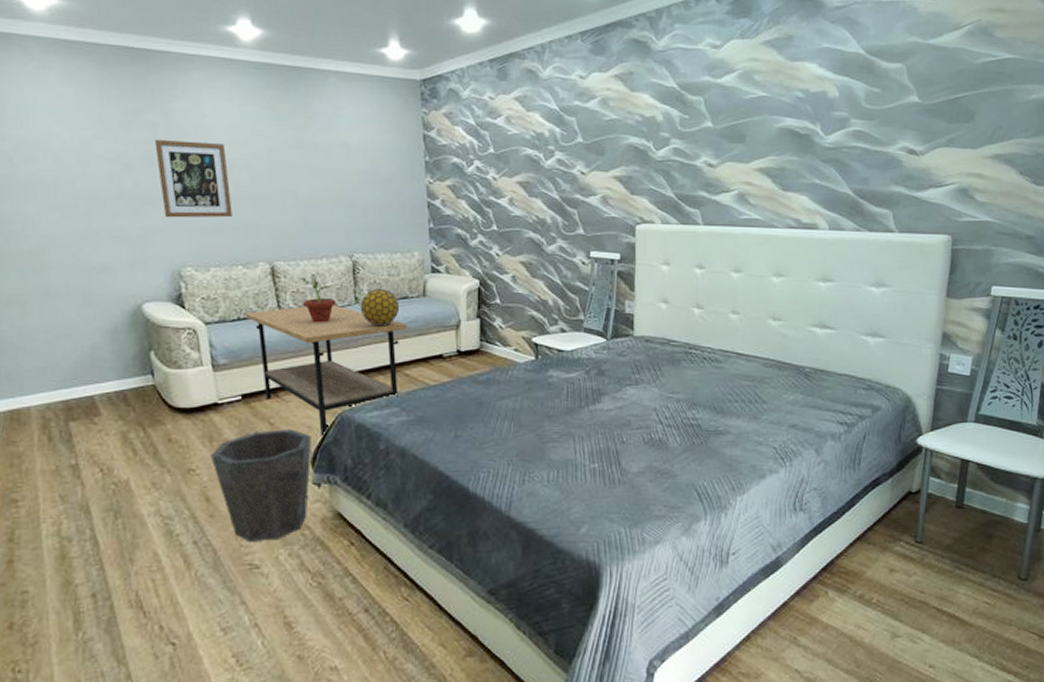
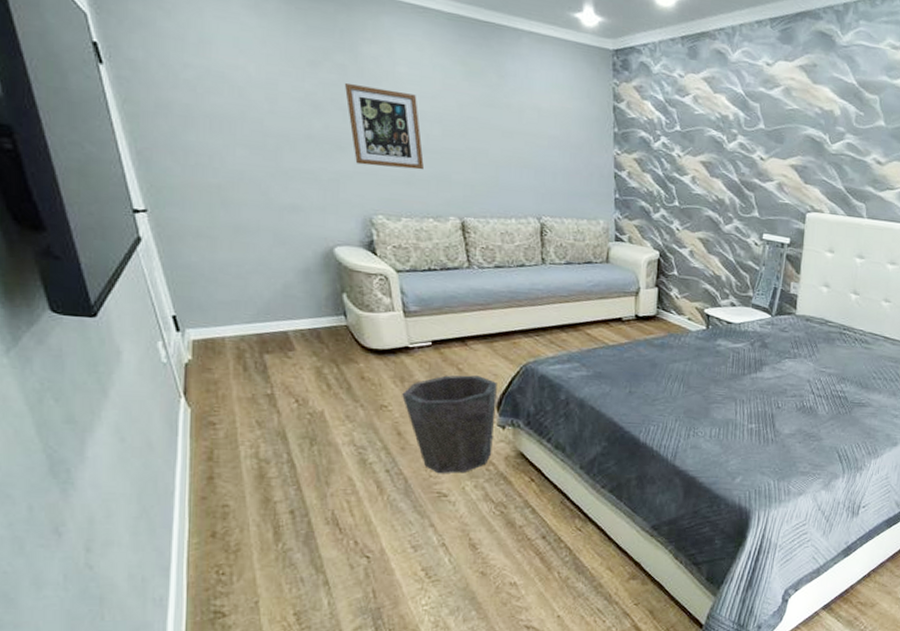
coffee table: present [245,304,407,437] -> none [435,262,590,384]
potted plant: present [299,274,336,323] -> none [489,232,524,280]
decorative ball: present [360,289,400,327] -> none [546,252,584,288]

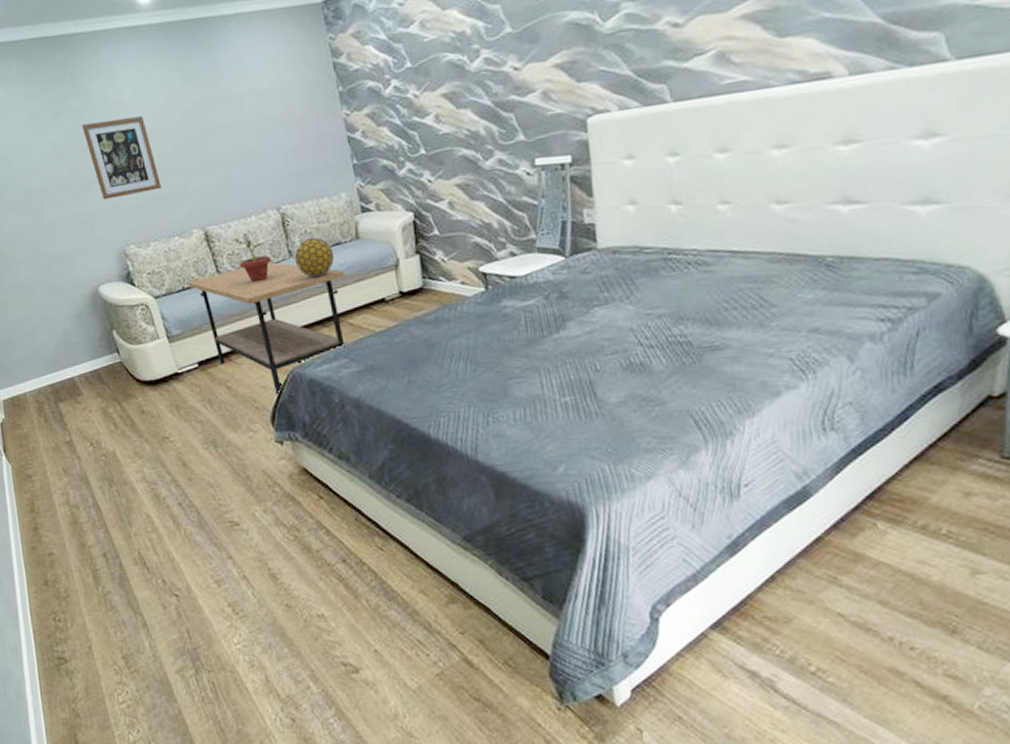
waste bin: present [402,375,497,473] -> none [180,391,275,501]
coffee table: none [435,262,590,384] -> present [188,261,345,395]
potted plant: none [489,232,524,280] -> present [233,233,271,283]
decorative ball: none [546,252,584,288] -> present [294,238,335,278]

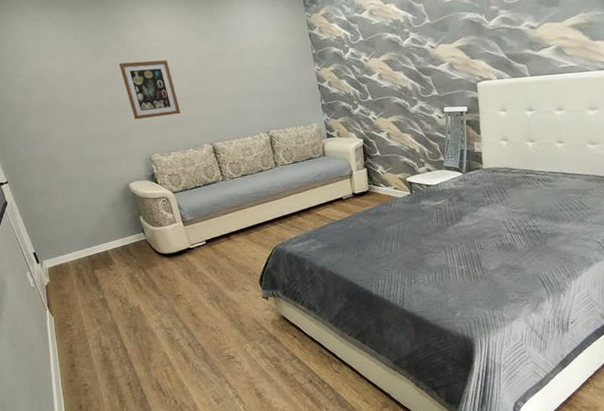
coffee table: present [188,261,345,395] -> none [199,169,314,265]
potted plant: present [233,233,271,283] -> none [234,148,262,184]
decorative ball: present [294,238,335,278] -> none [279,154,308,182]

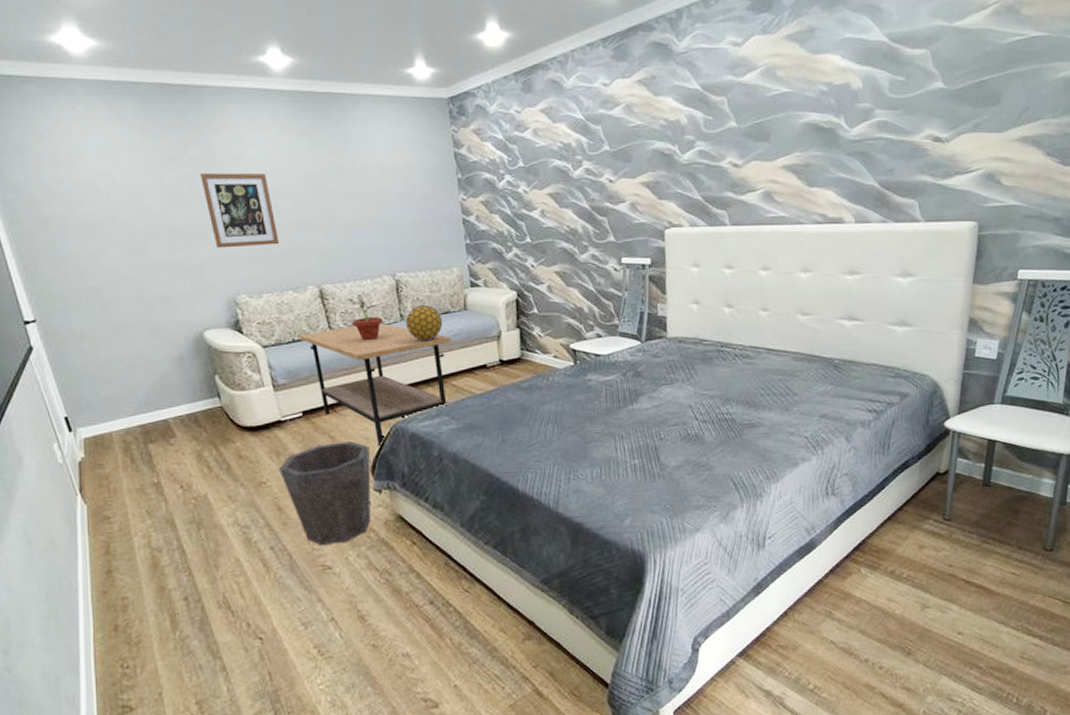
waste bin: none [191,261,262,341] -> present [279,441,371,545]
coffee table: none [199,169,314,265] -> present [299,322,451,447]
potted plant: none [234,148,262,184] -> present [347,294,383,341]
decorative ball: none [279,154,308,182] -> present [405,305,443,341]

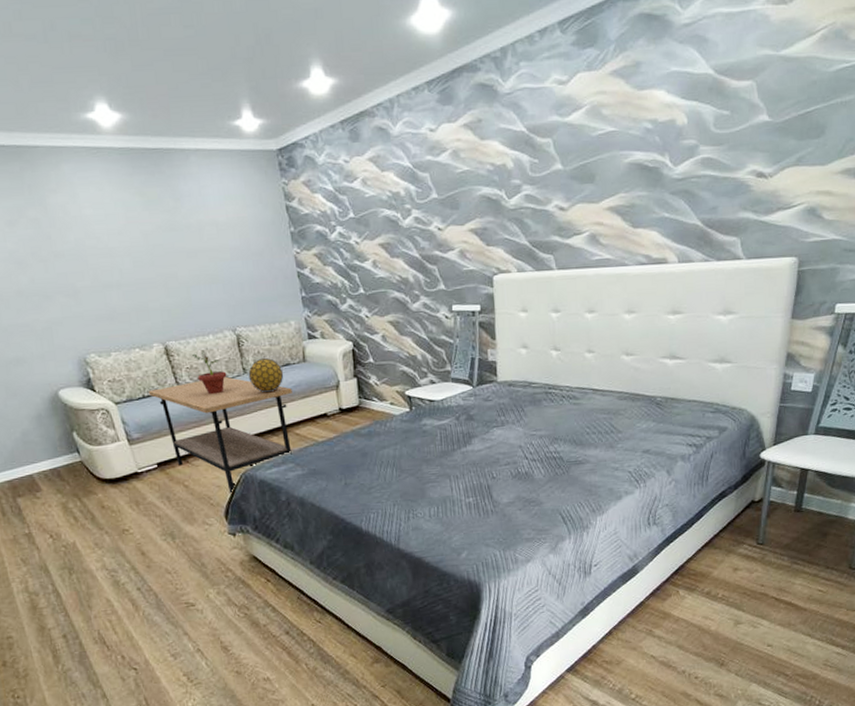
wall art: present [199,173,279,248] -> none [40,233,122,310]
waste bin: present [279,441,371,545] -> none [139,489,228,585]

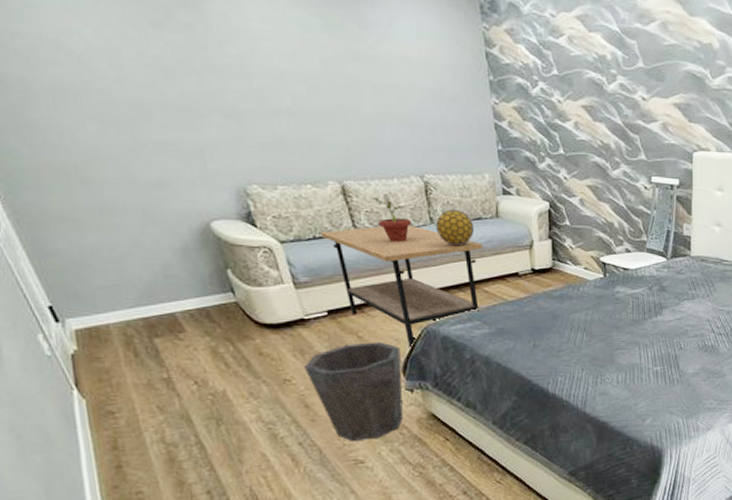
waste bin: none [139,489,228,585] -> present [304,342,404,441]

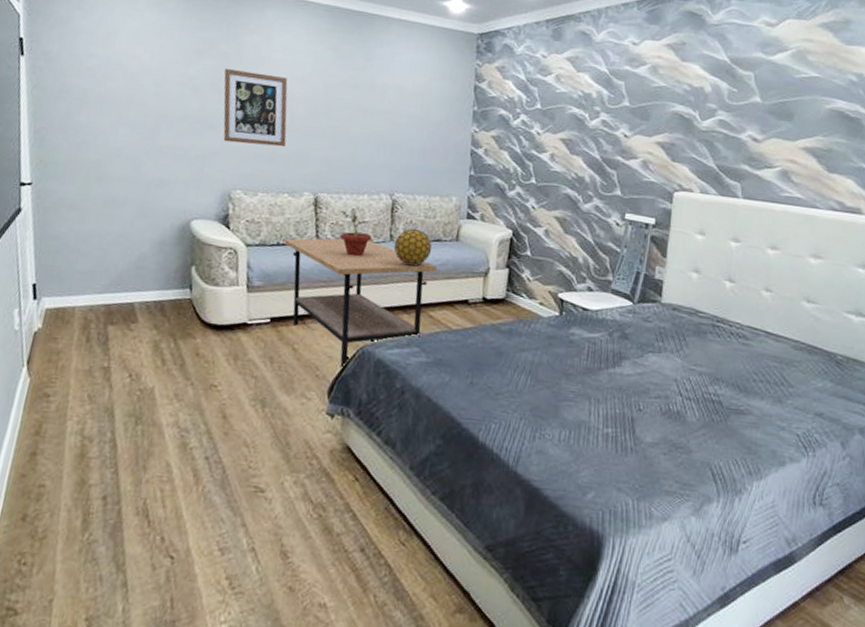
wall art: none [193,44,293,134] -> present [223,69,288,148]
waste bin: present [304,342,404,441] -> none [233,355,331,466]

